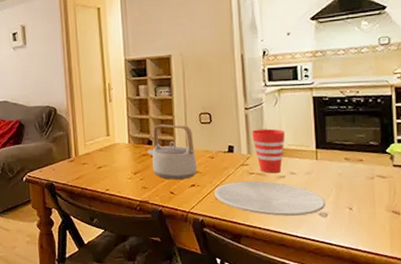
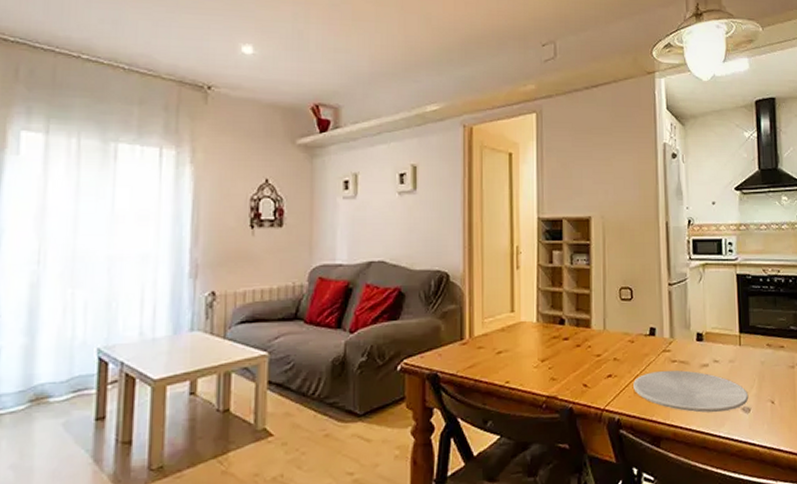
teapot: present [147,124,197,180] -> none [559,299,615,369]
cup: present [252,128,286,174] -> none [675,308,710,362]

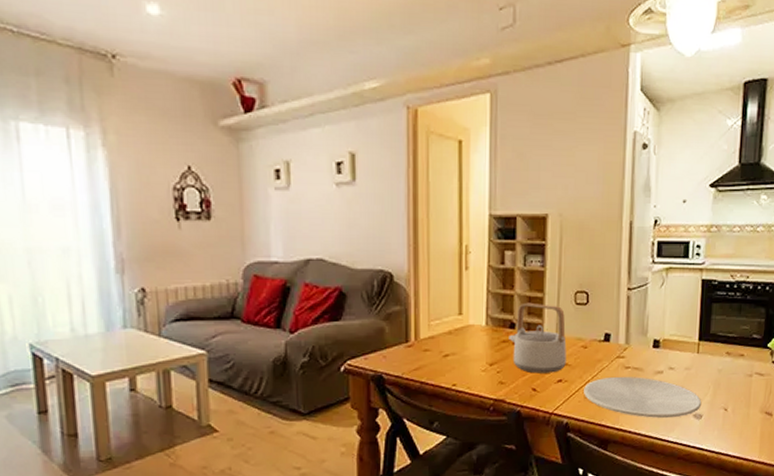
teapot: none [559,299,615,369] -> present [509,302,567,374]

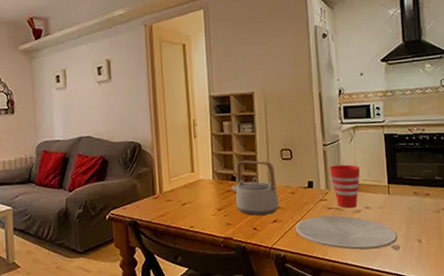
cup: none [632,314,669,368] -> present [330,164,361,208]

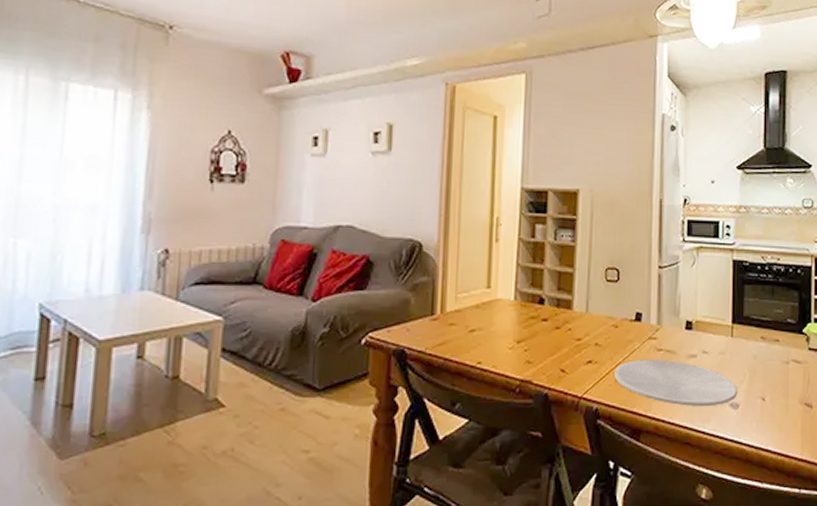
teapot: present [231,160,279,216] -> none [537,277,597,353]
cup: present [330,164,361,208] -> none [664,294,701,351]

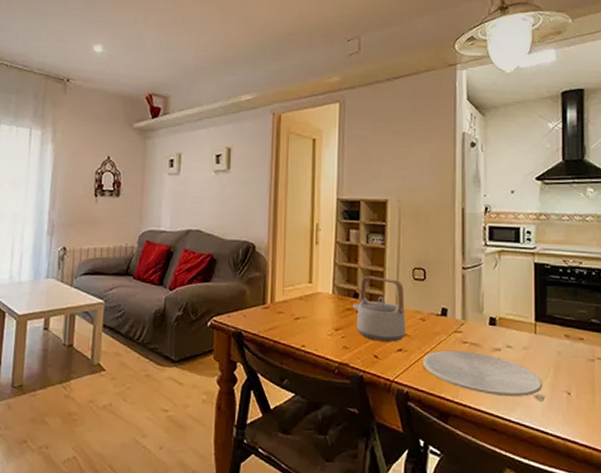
teapot: none [537,277,597,353] -> present [353,275,406,342]

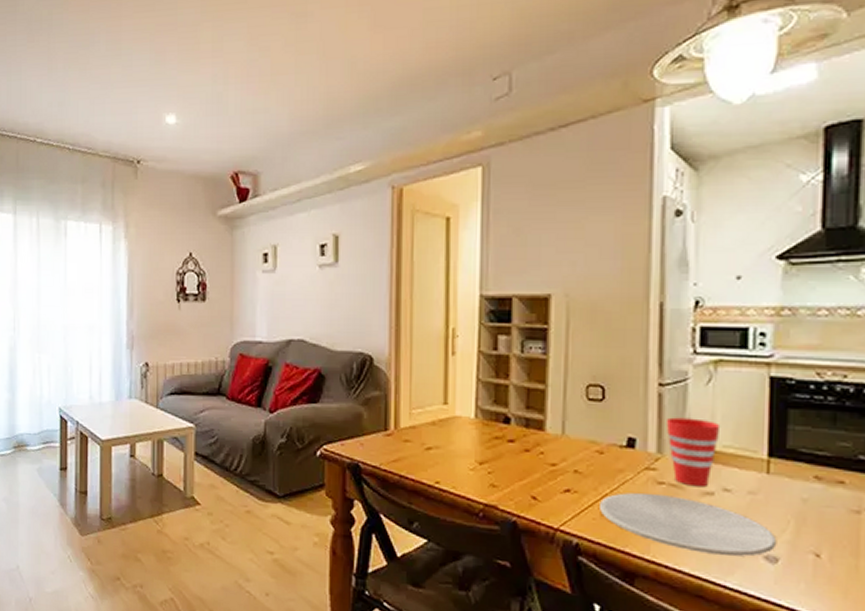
teapot: present [353,275,406,342] -> none [502,394,576,480]
cup: none [468,292,504,345] -> present [667,417,721,488]

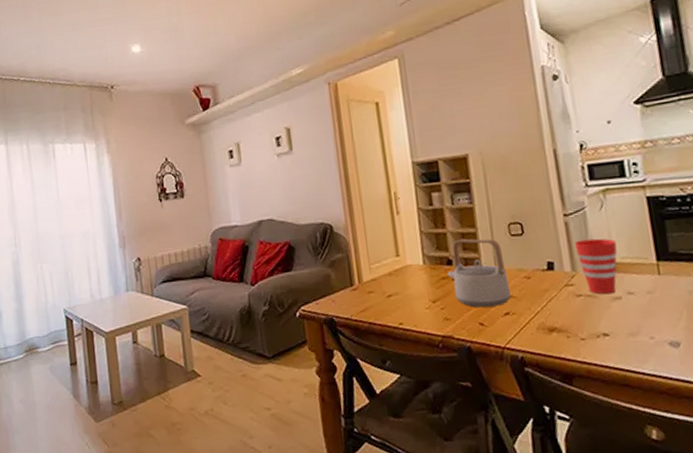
teapot: none [502,394,576,480] -> present [447,238,511,308]
plate: present [600,492,777,557] -> none [534,304,677,349]

